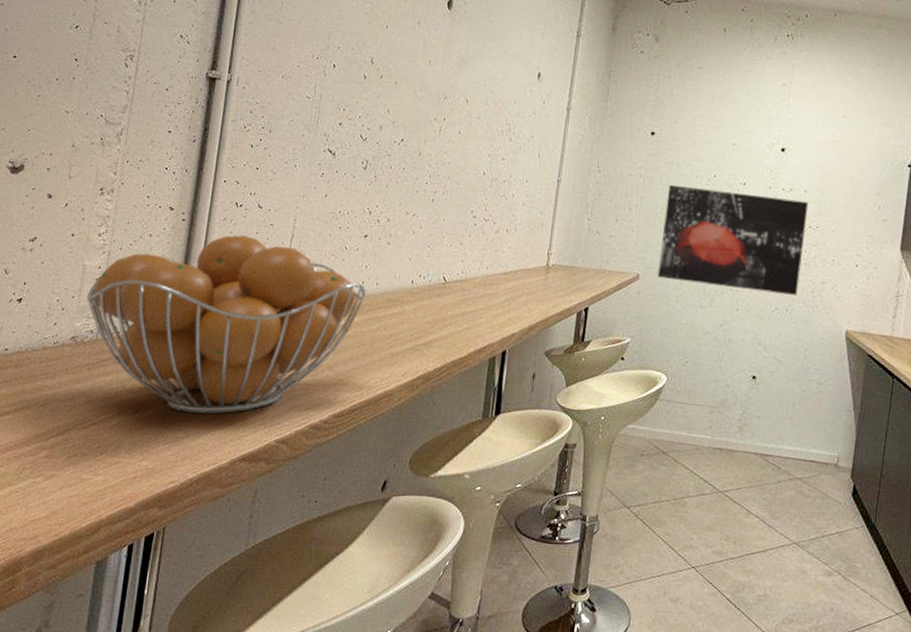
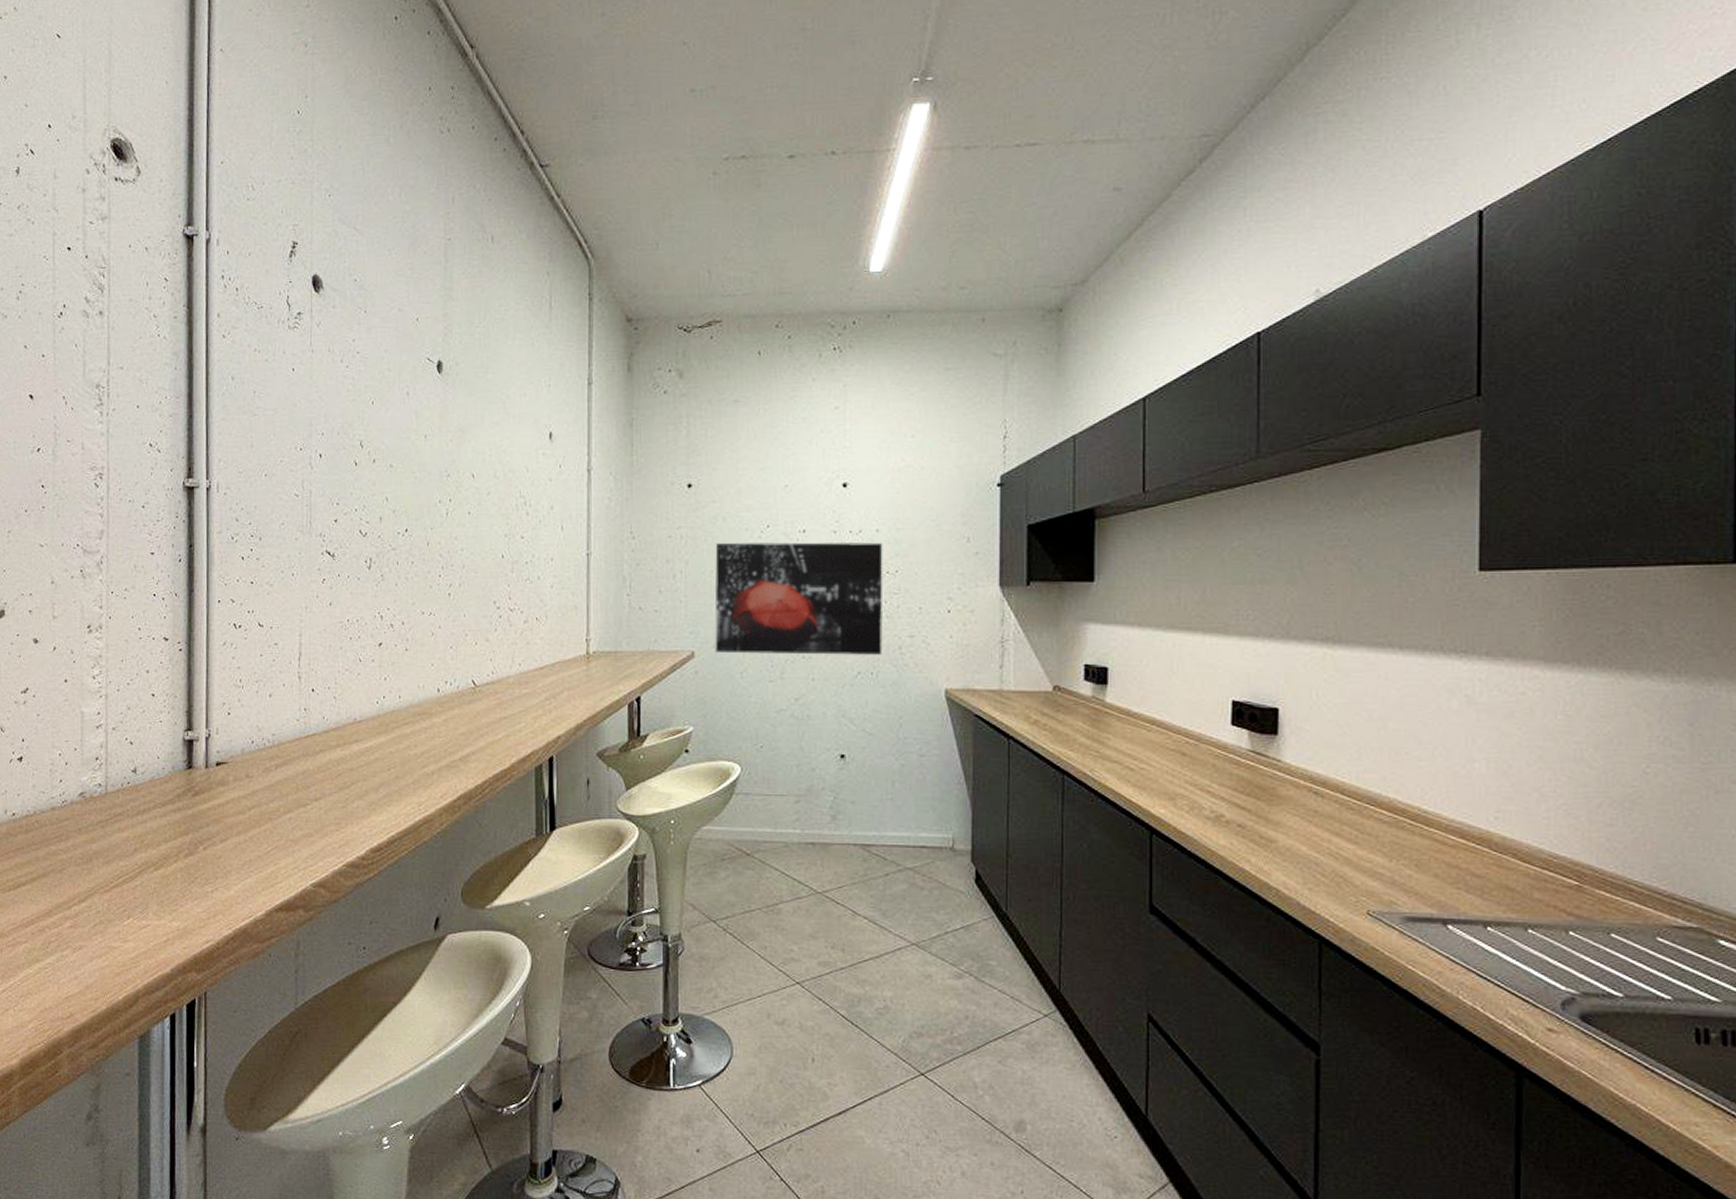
fruit basket: present [86,235,366,414] -> none [89,660,389,864]

